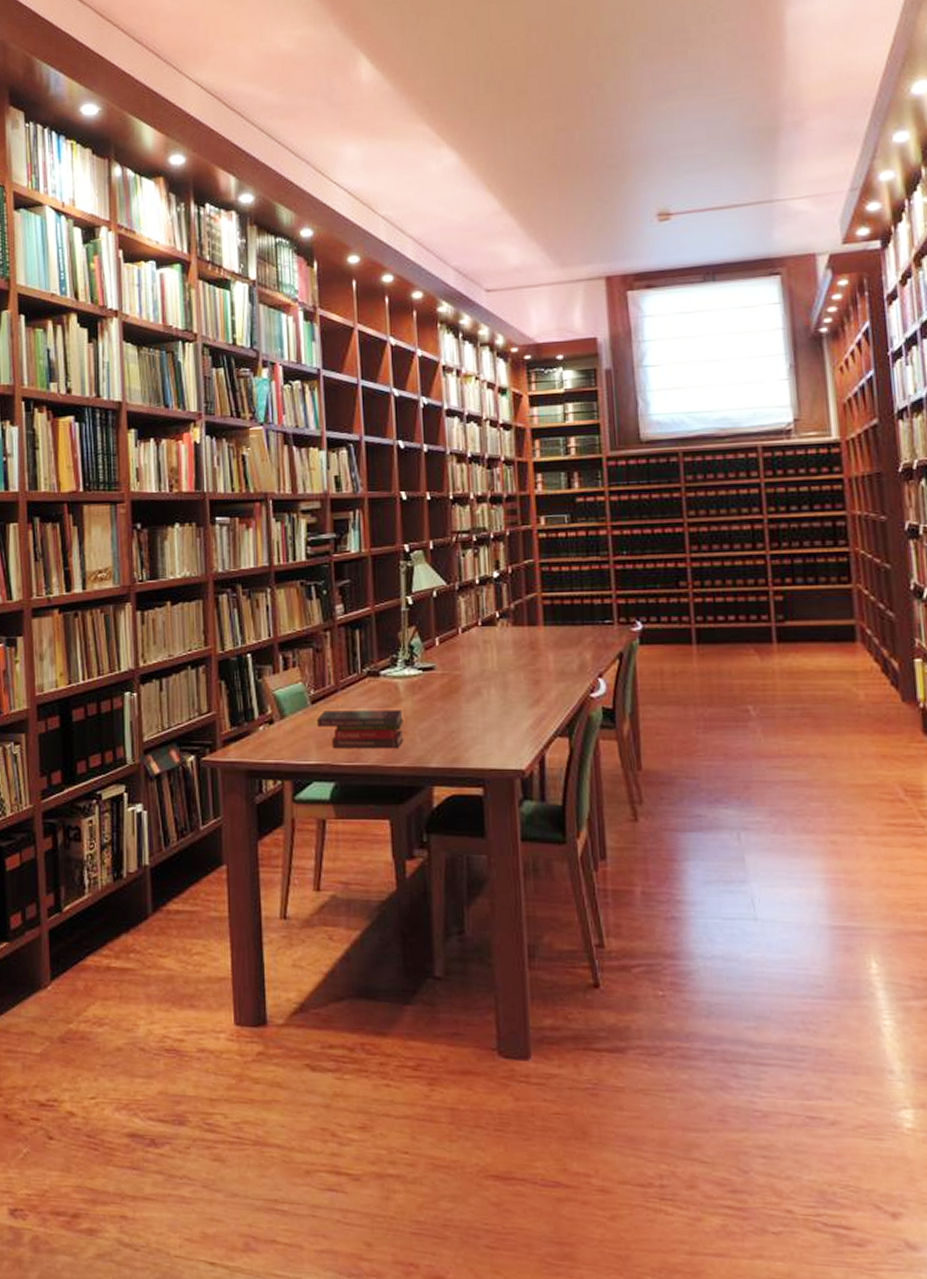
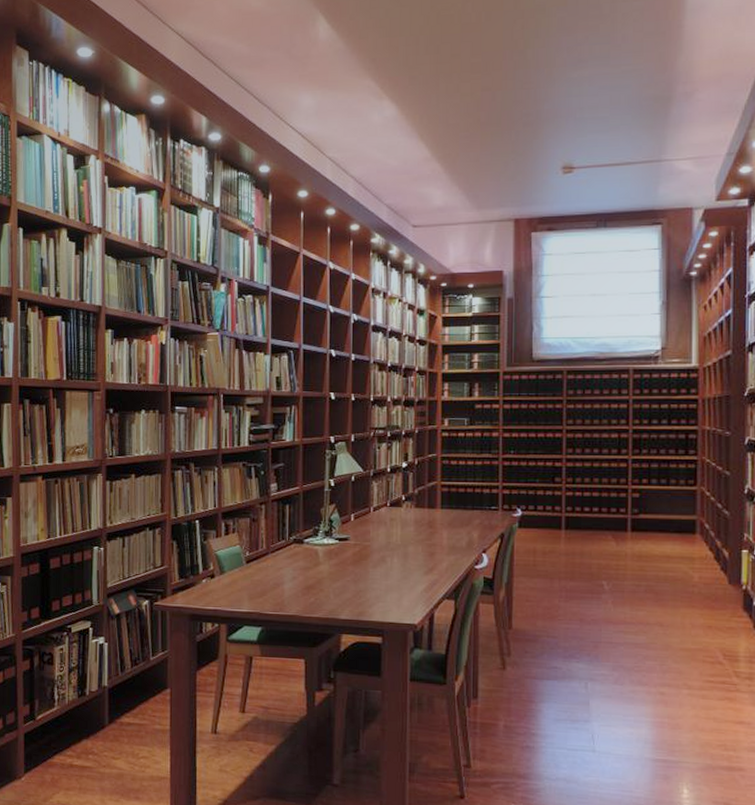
books: present [316,710,404,748] -> none [249,569,321,602]

